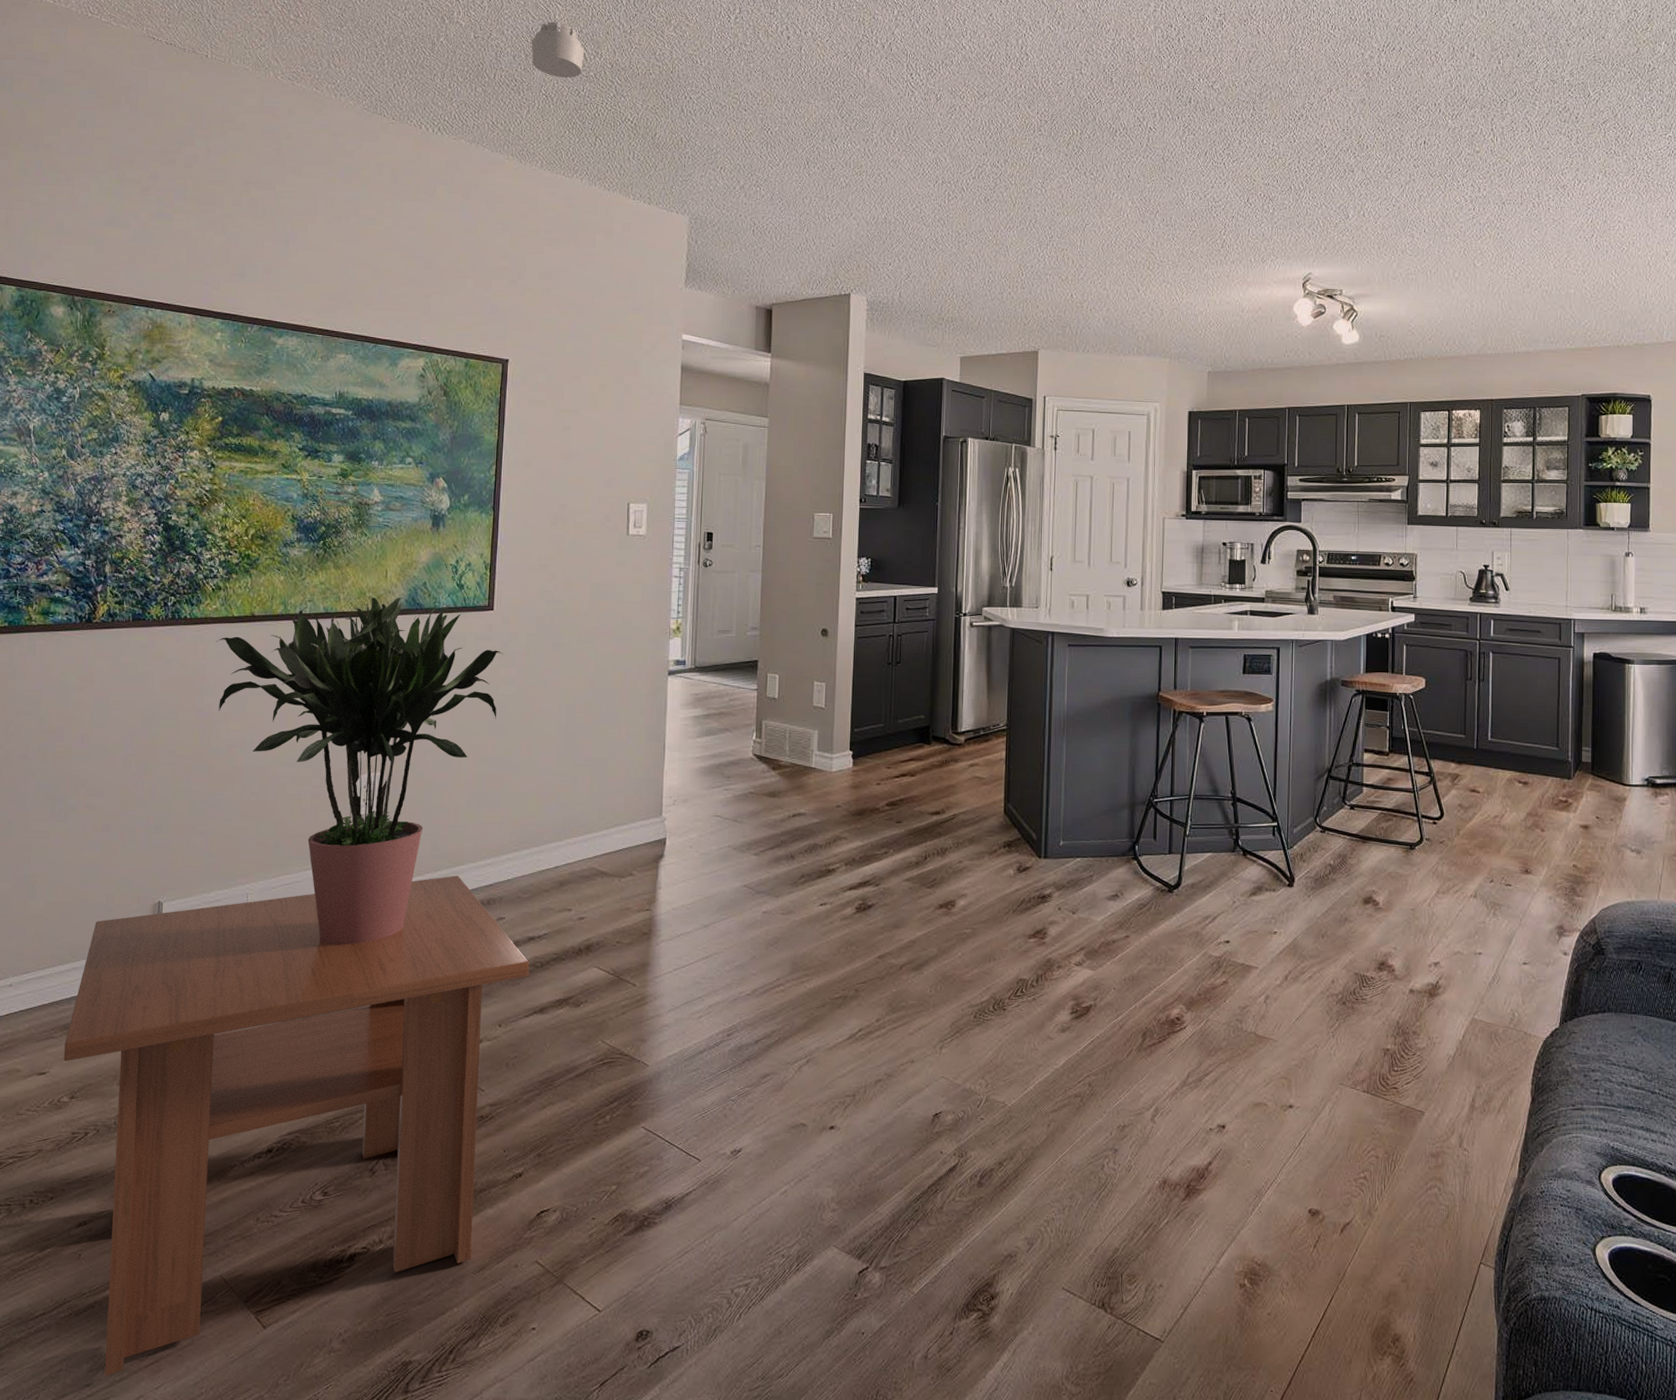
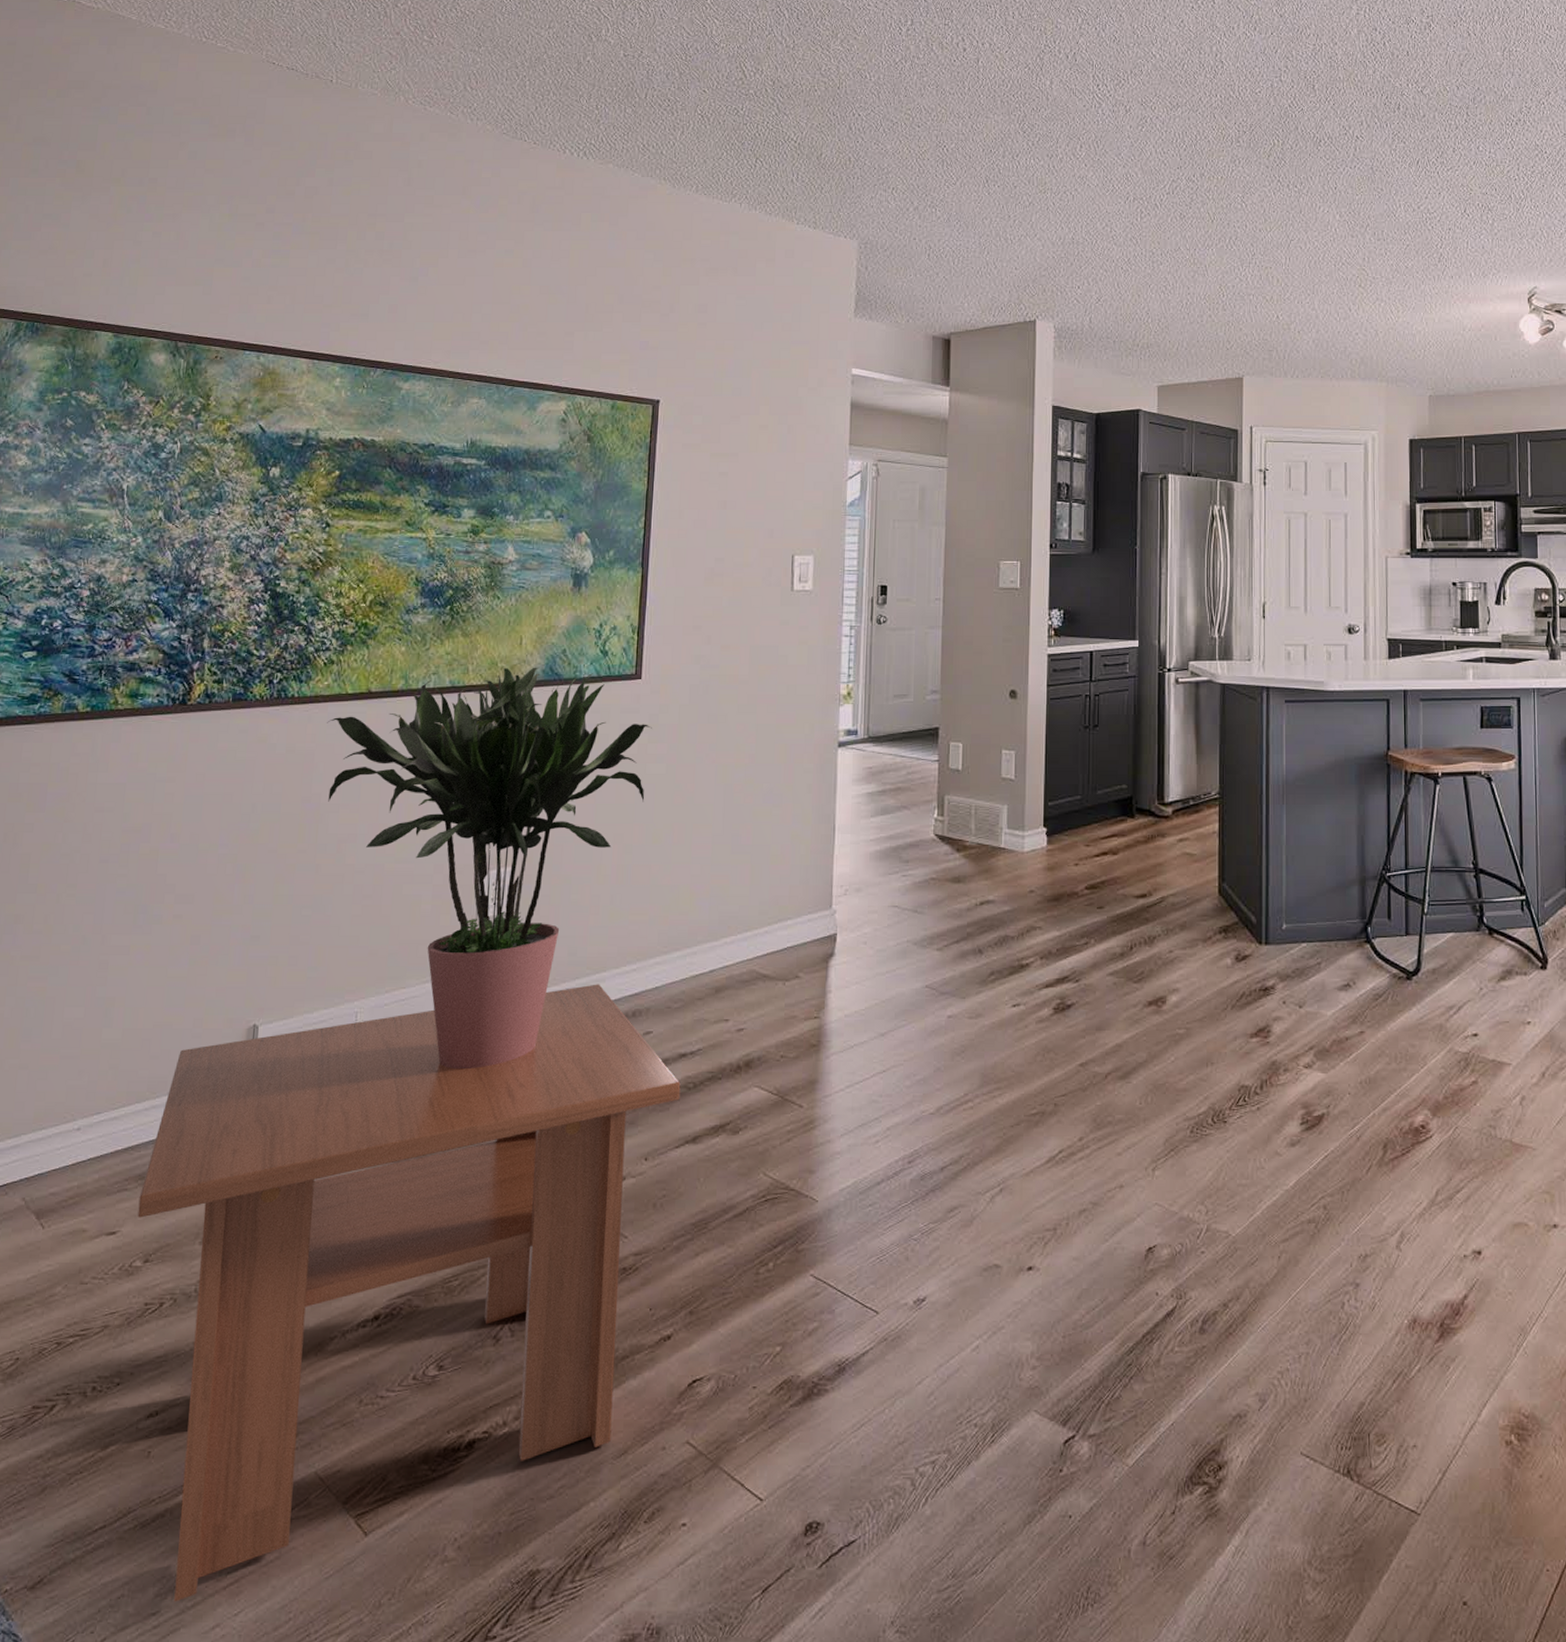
smoke detector: present [531,22,585,78] -> none [686,38,744,96]

